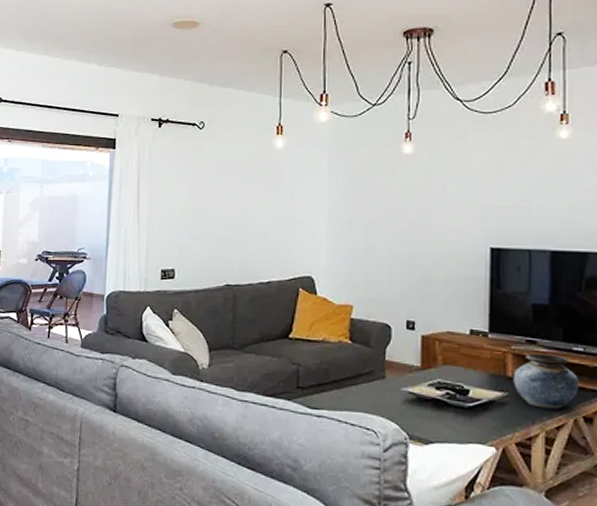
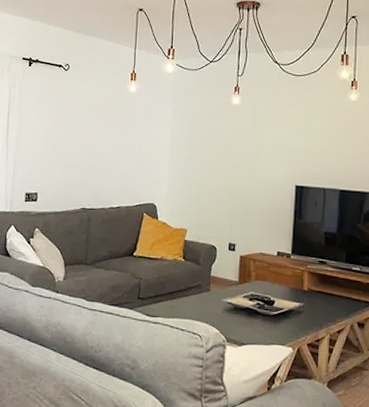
vase: present [513,353,578,410] -> none [308,272,355,317]

